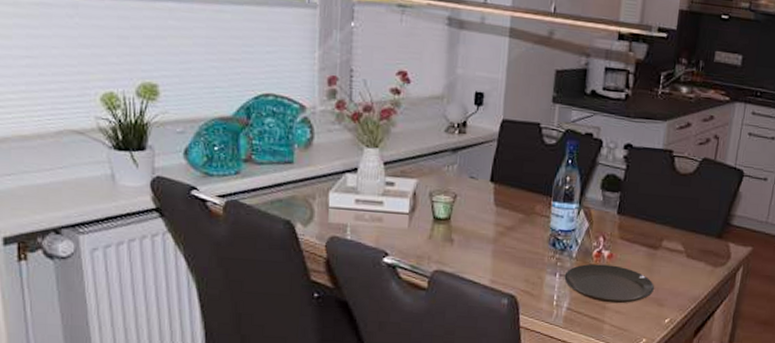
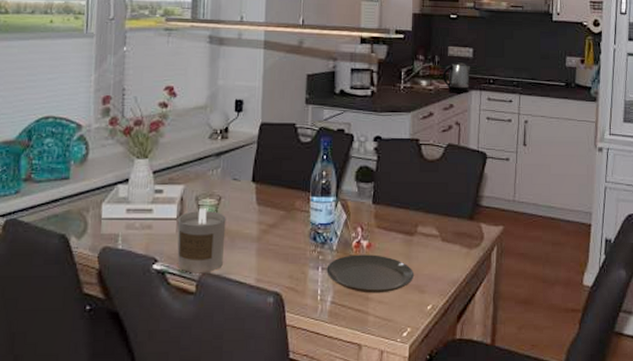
candle: none [408,205,462,271] -> present [177,208,226,274]
kettle: none [705,69,738,105] -> present [442,62,471,94]

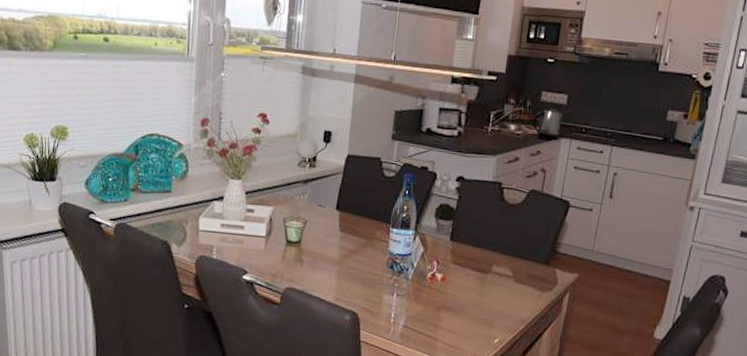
candle: present [177,208,226,274] -> none [264,229,311,288]
plate: present [326,254,415,294] -> none [401,285,485,324]

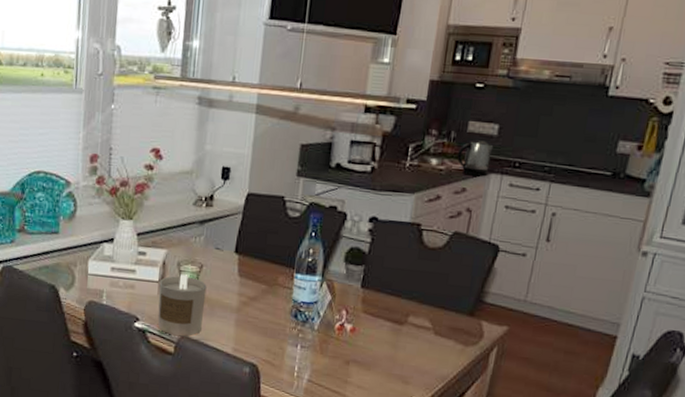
candle: none [264,229,311,288] -> present [157,274,207,337]

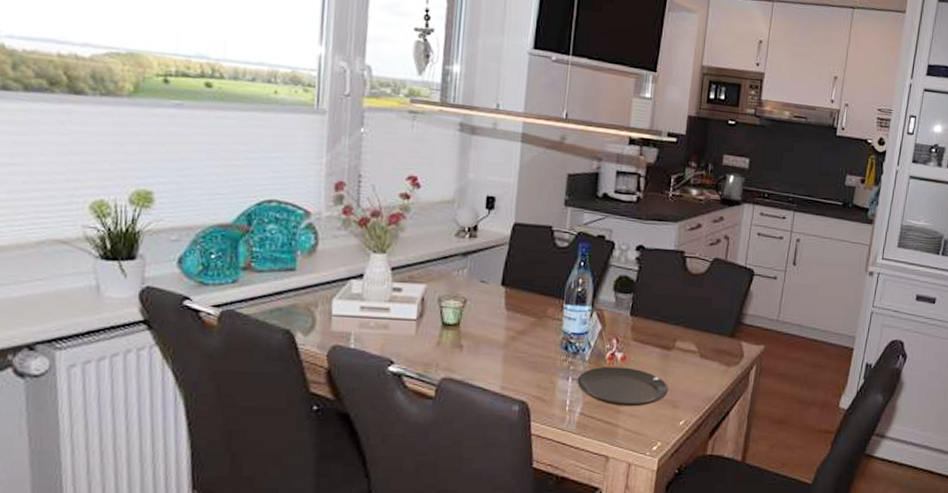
candle: present [157,274,207,337] -> none [415,310,471,378]
plate: none [305,336,400,379] -> present [577,366,669,407]

